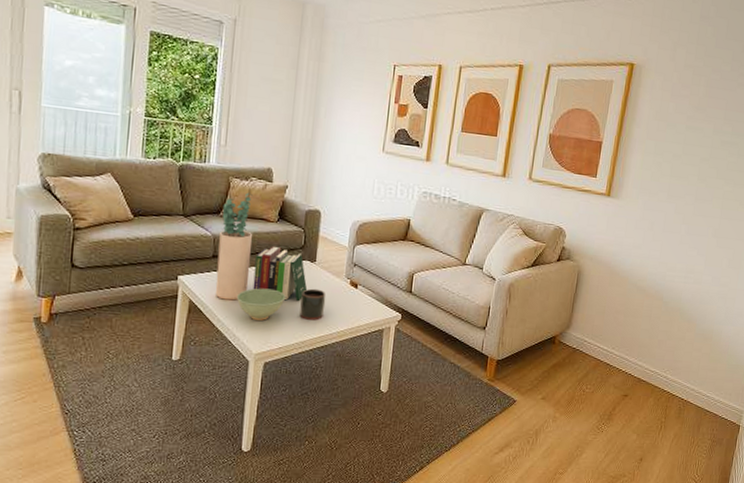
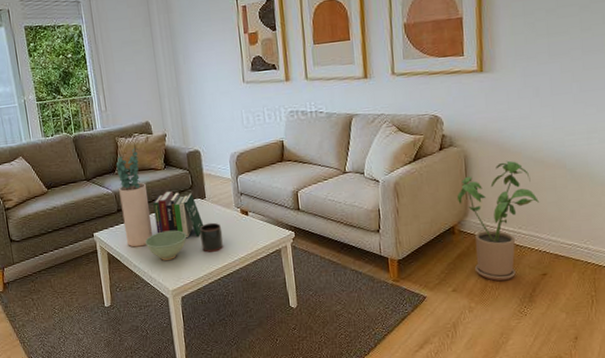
house plant: none [563,283,634,396] -> present [457,160,539,281]

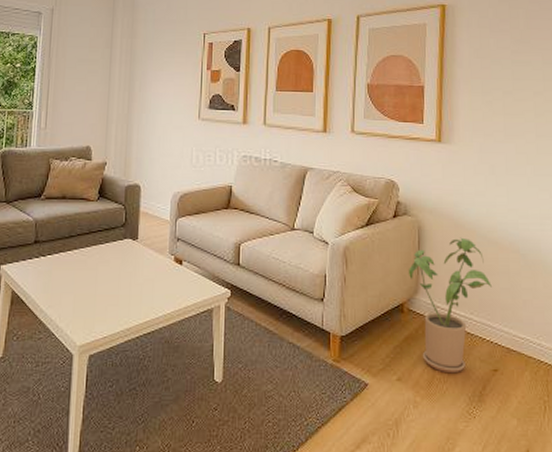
vase: present [115,143,153,248] -> none [37,167,74,288]
bowl: present [144,230,187,261] -> none [58,272,109,309]
books: present [153,190,204,239] -> none [75,226,131,284]
mug: present [199,222,223,252] -> none [124,268,151,304]

